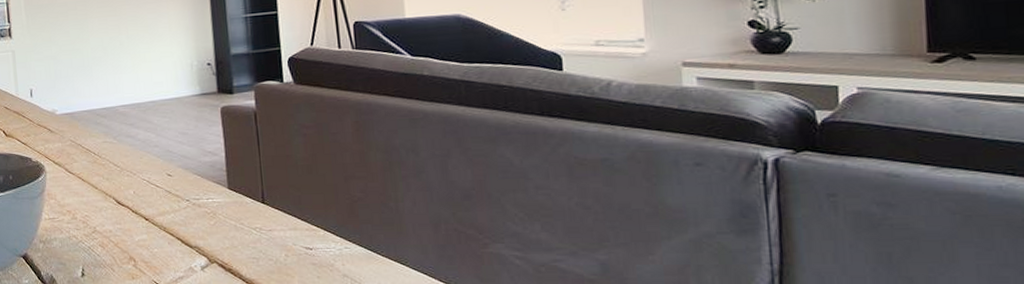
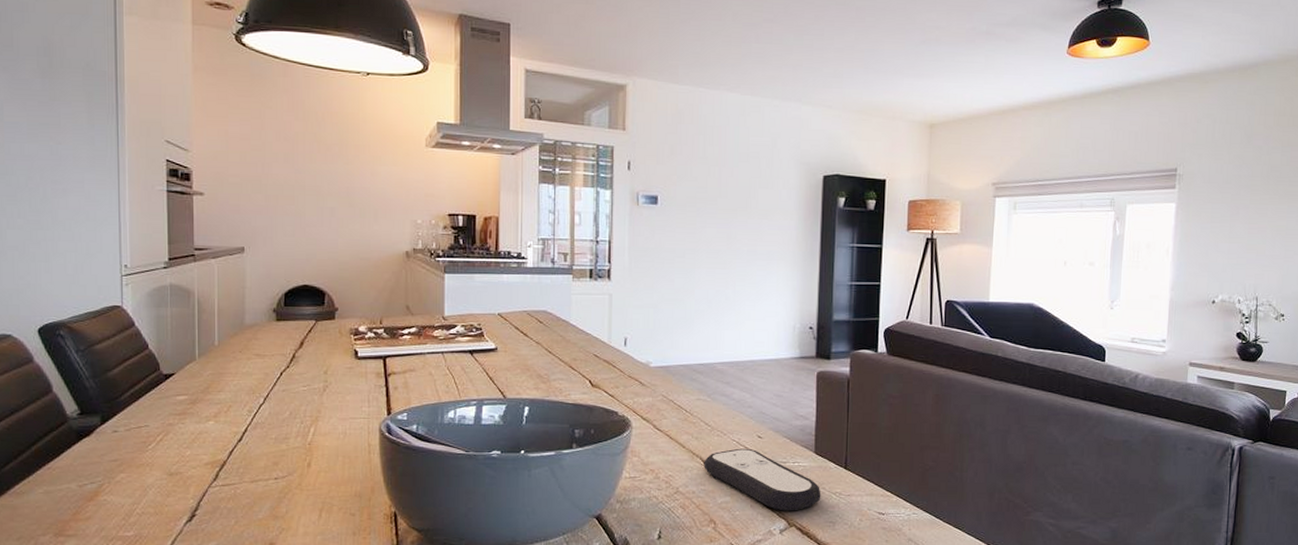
remote control: none [117,186,241,248] -> present [704,448,821,511]

